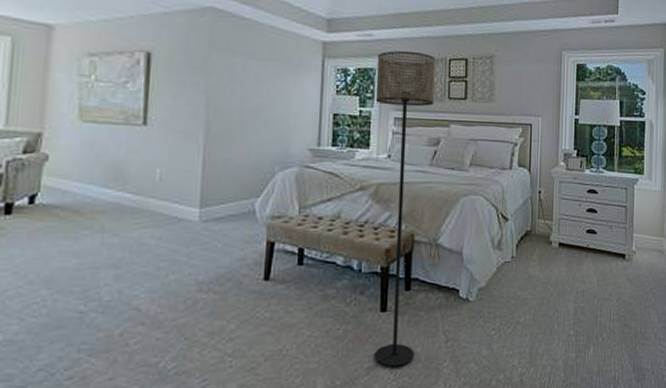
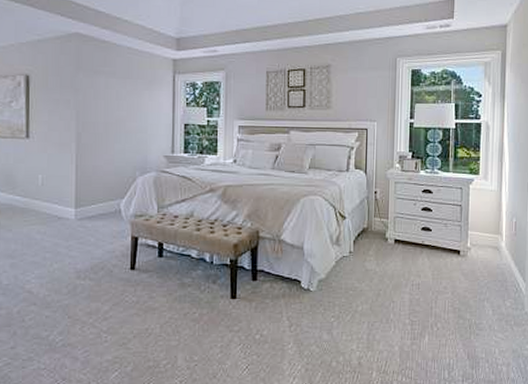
floor lamp: present [374,50,436,367] -> none [221,64,275,347]

